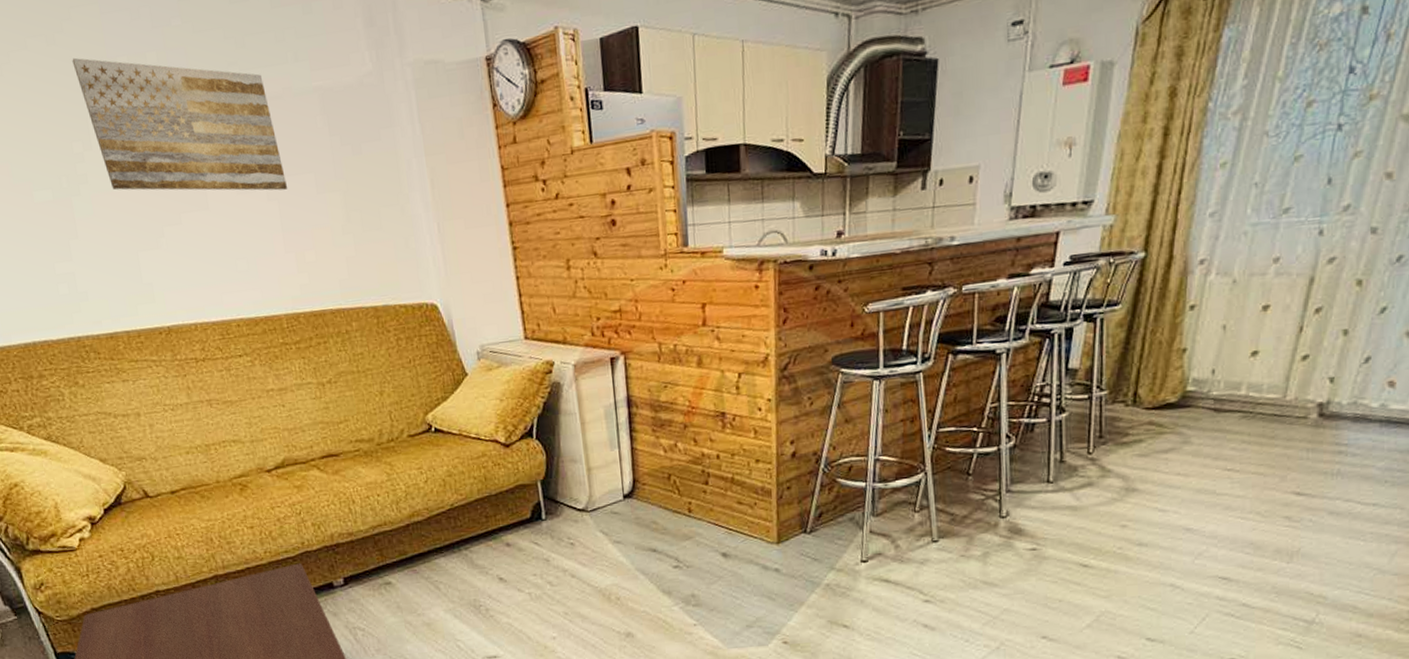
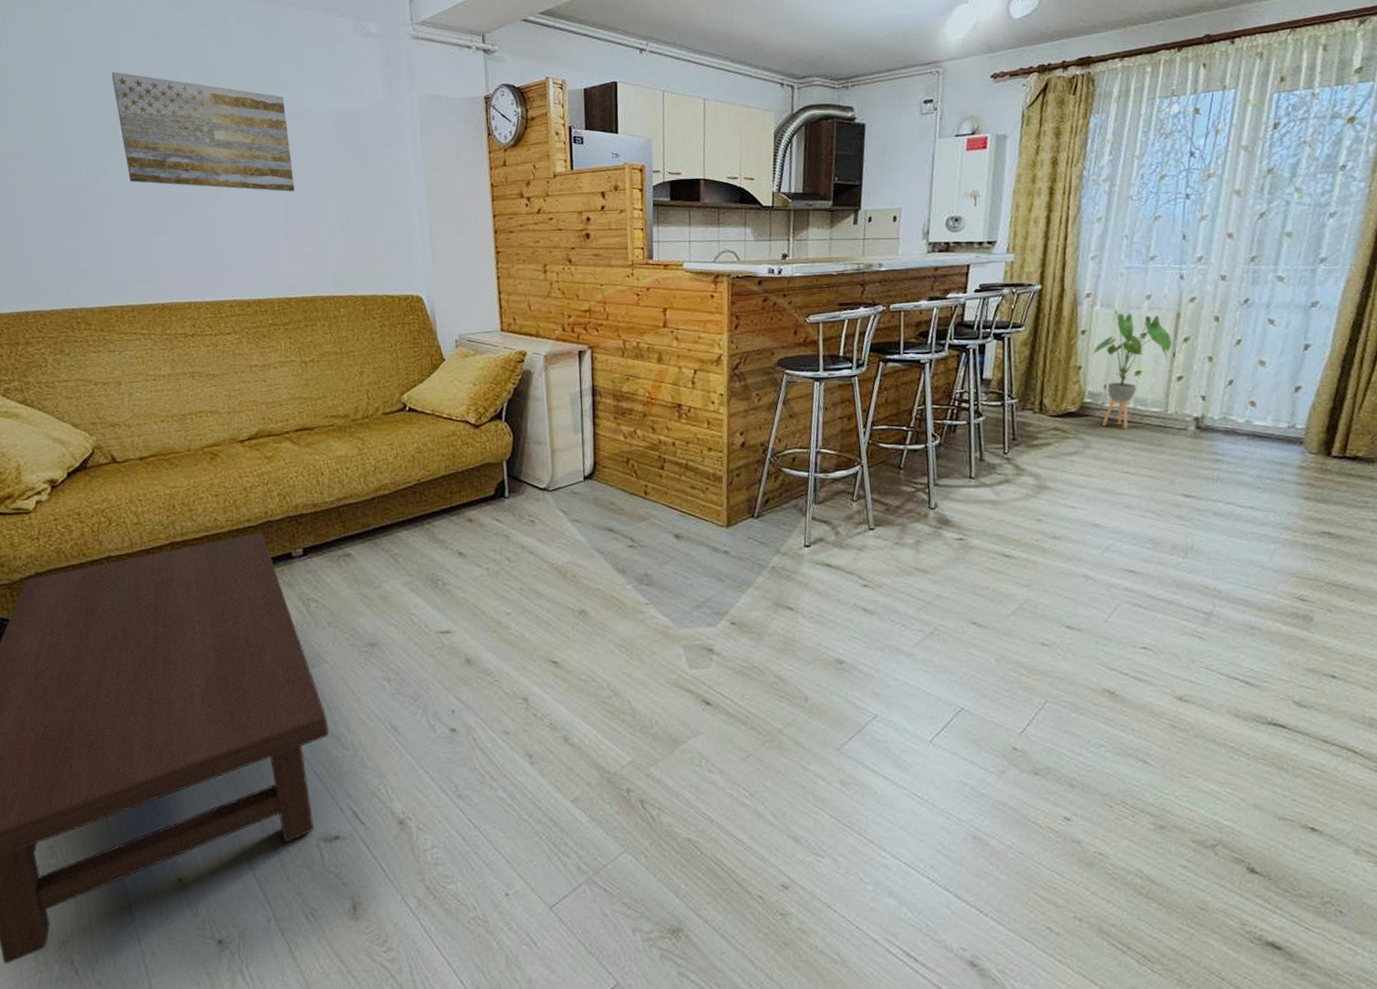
house plant: none [1200,281,1300,420] -> present [1091,313,1172,429]

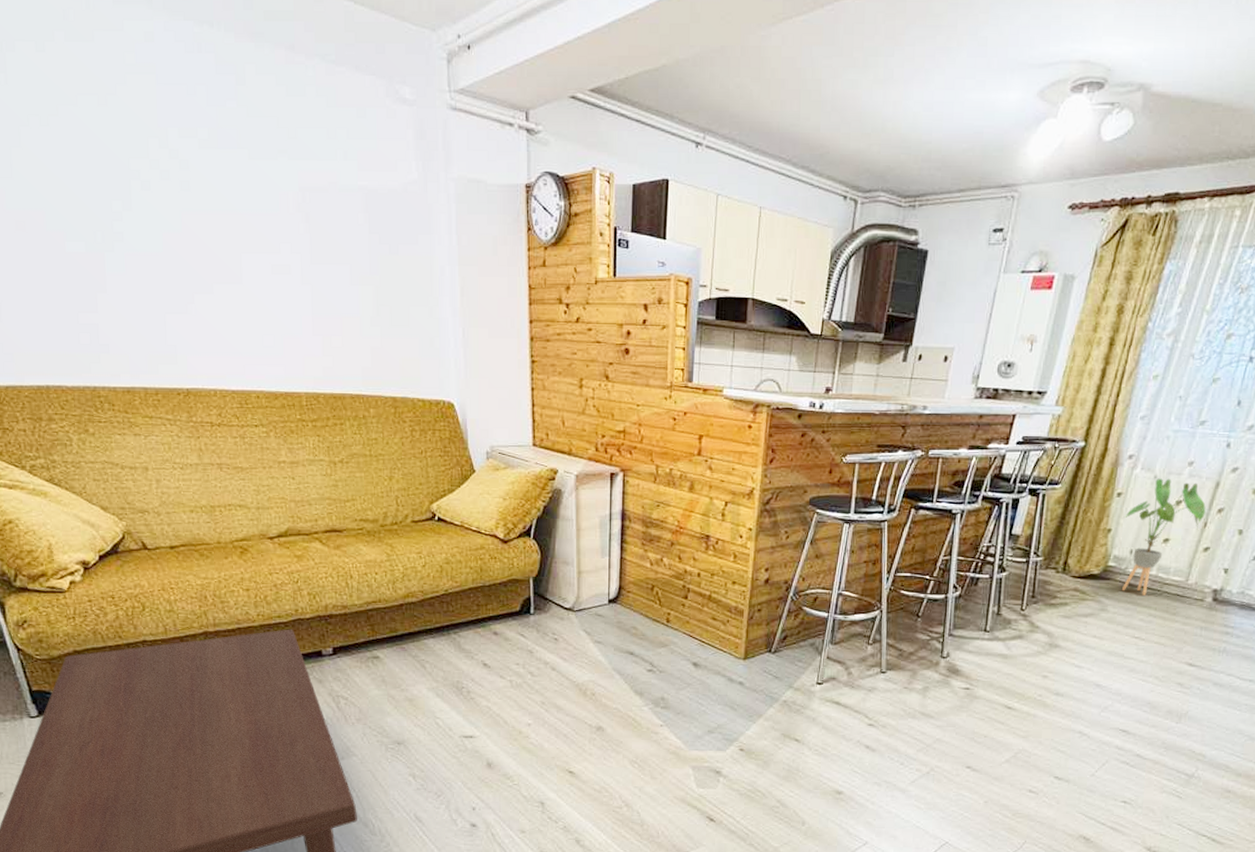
wall art: present [111,71,295,192] -> none [122,121,323,276]

